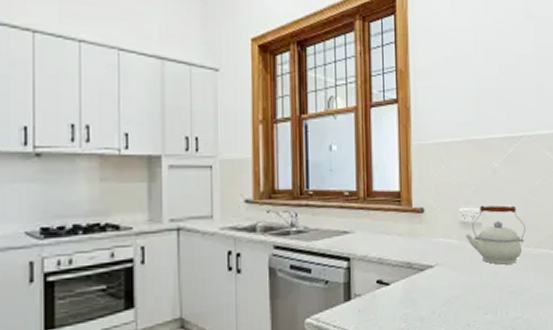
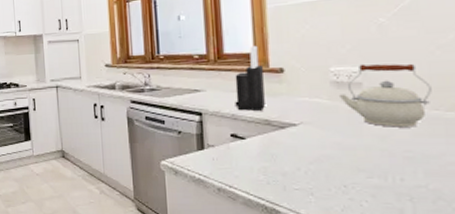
knife block: none [381,183,408,255] -> present [235,45,265,112]

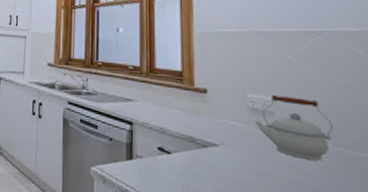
knife block: present [235,45,265,112] -> none [163,64,190,129]

